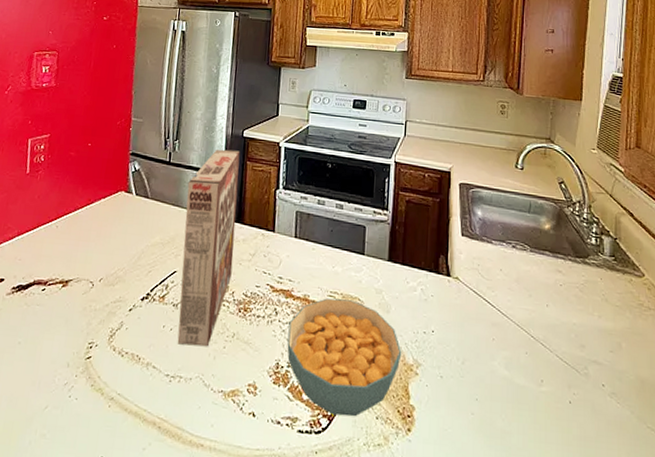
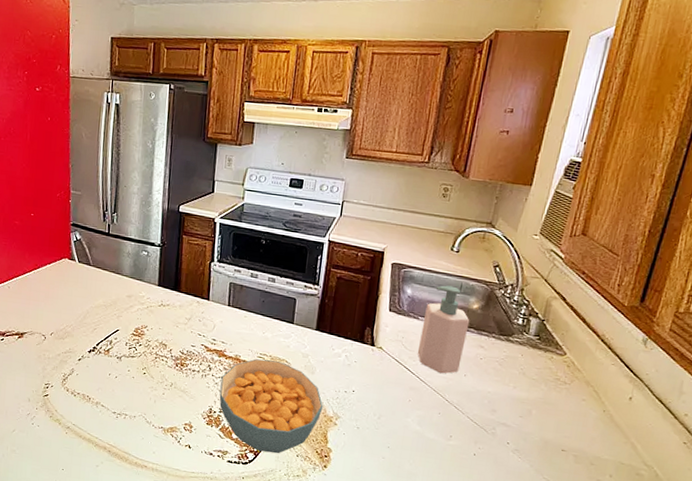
cereal box: present [177,150,240,347] -> none [122,223,176,393]
soap bottle: none [495,205,544,305] -> present [417,285,470,374]

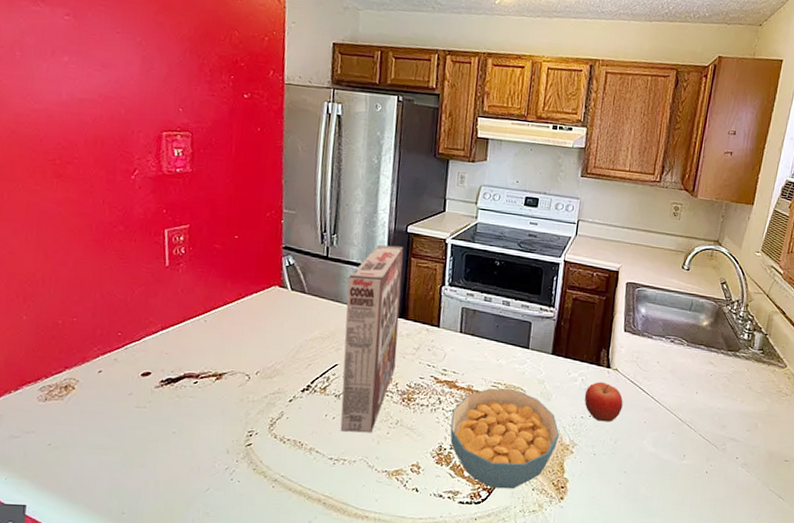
cereal box: none [122,223,176,393] -> present [340,245,404,433]
fruit: none [348,358,388,398] -> present [584,381,623,422]
soap bottle: present [417,285,470,374] -> none [651,303,700,393]

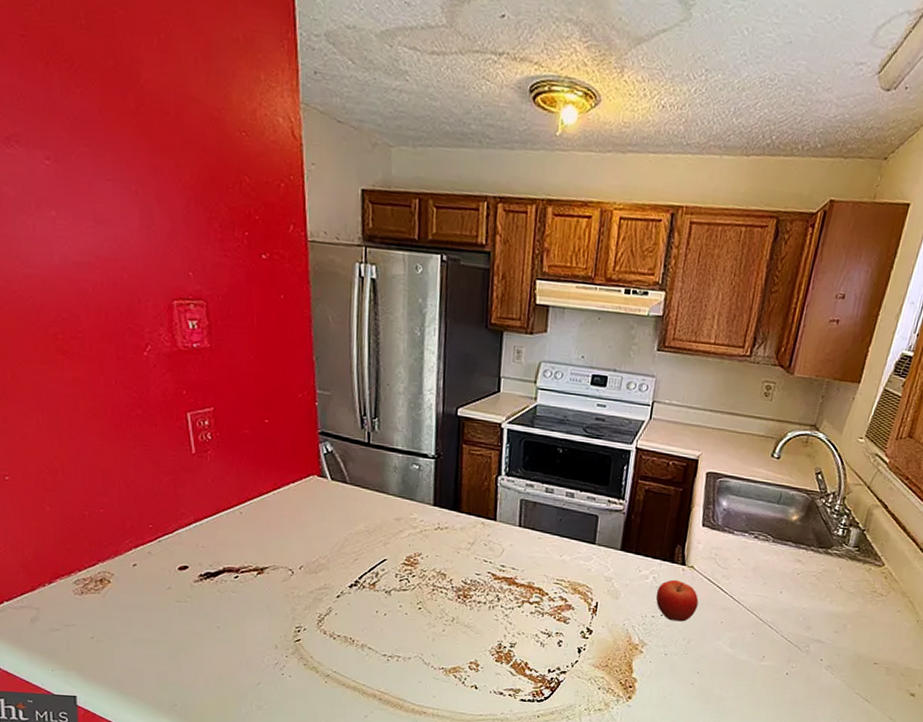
cereal box: present [340,245,404,433] -> none [392,430,454,630]
cereal bowl: present [450,388,560,489] -> none [510,585,628,688]

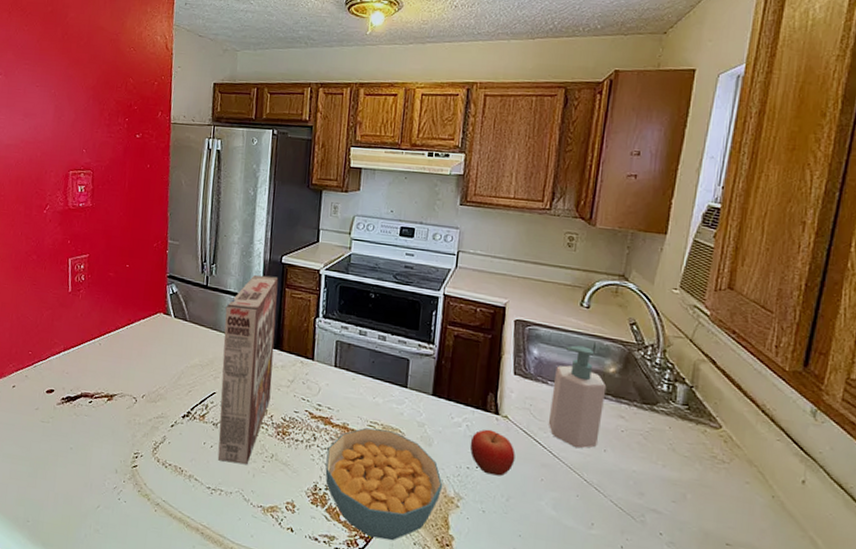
cereal box: none [392,430,454,630] -> present [217,275,279,465]
cereal bowl: none [510,585,628,688] -> present [325,427,443,541]
soap bottle: none [731,495,788,592] -> present [548,345,607,449]

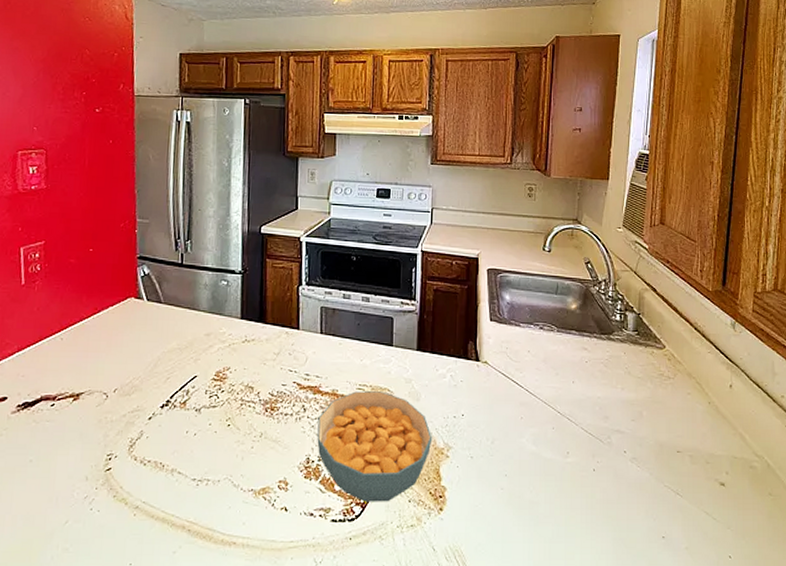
cereal box: present [217,275,279,465] -> none [202,247,259,449]
fruit: present [469,429,516,476] -> none [455,376,497,421]
soap bottle: present [548,345,607,449] -> none [523,287,570,383]

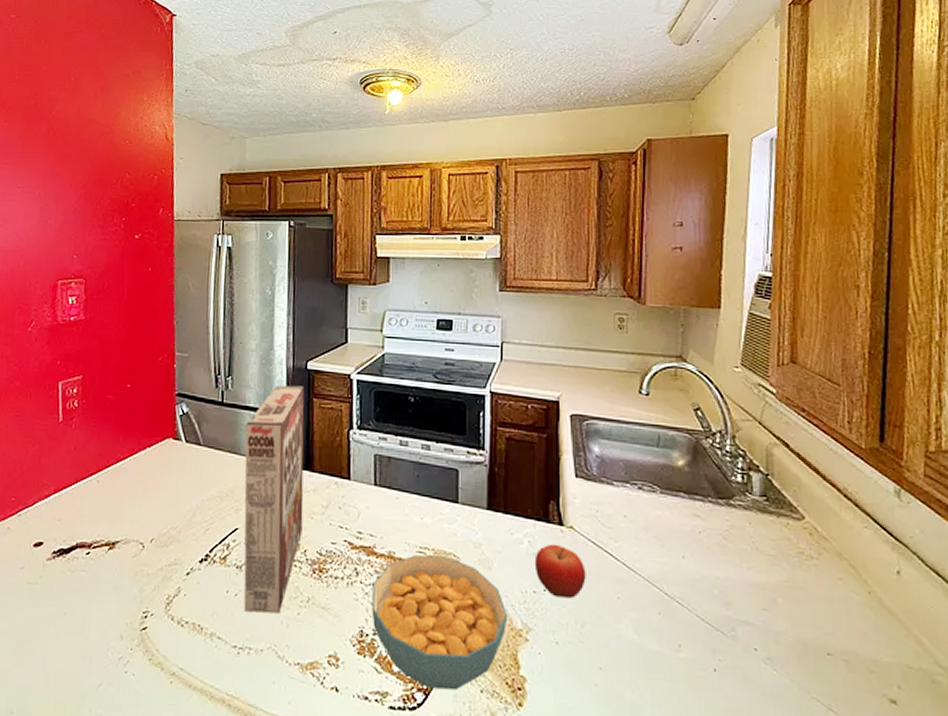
cereal box: none [202,247,259,449] -> present [243,385,305,614]
fruit: none [455,376,497,421] -> present [534,544,586,599]

